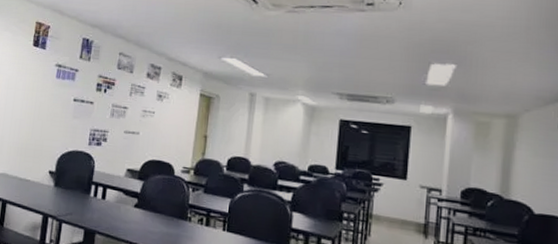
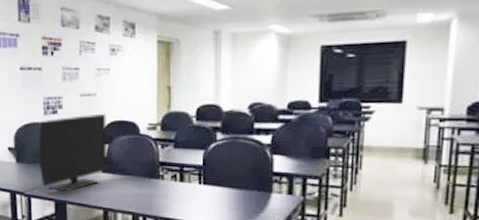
monitor: none [75,150,146,222] -> present [38,113,108,192]

